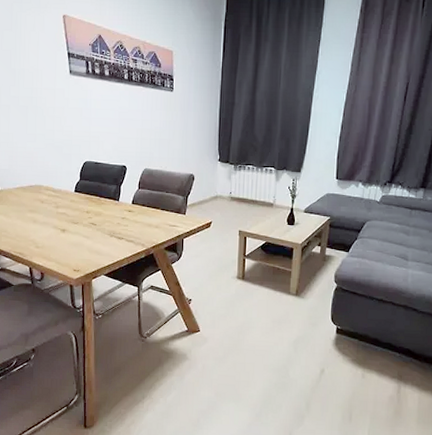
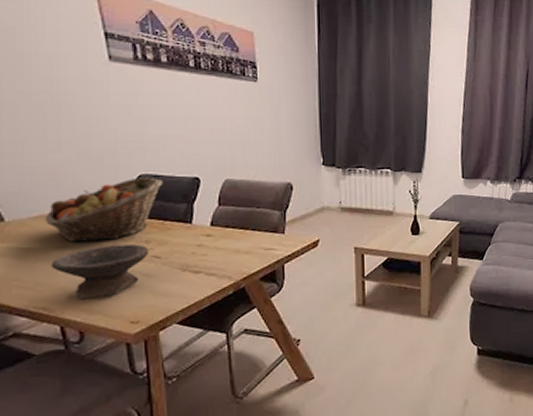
fruit basket: none [23,163,101,209] -> present [45,177,163,242]
bowl: none [26,212,89,250] -> present [51,244,149,300]

